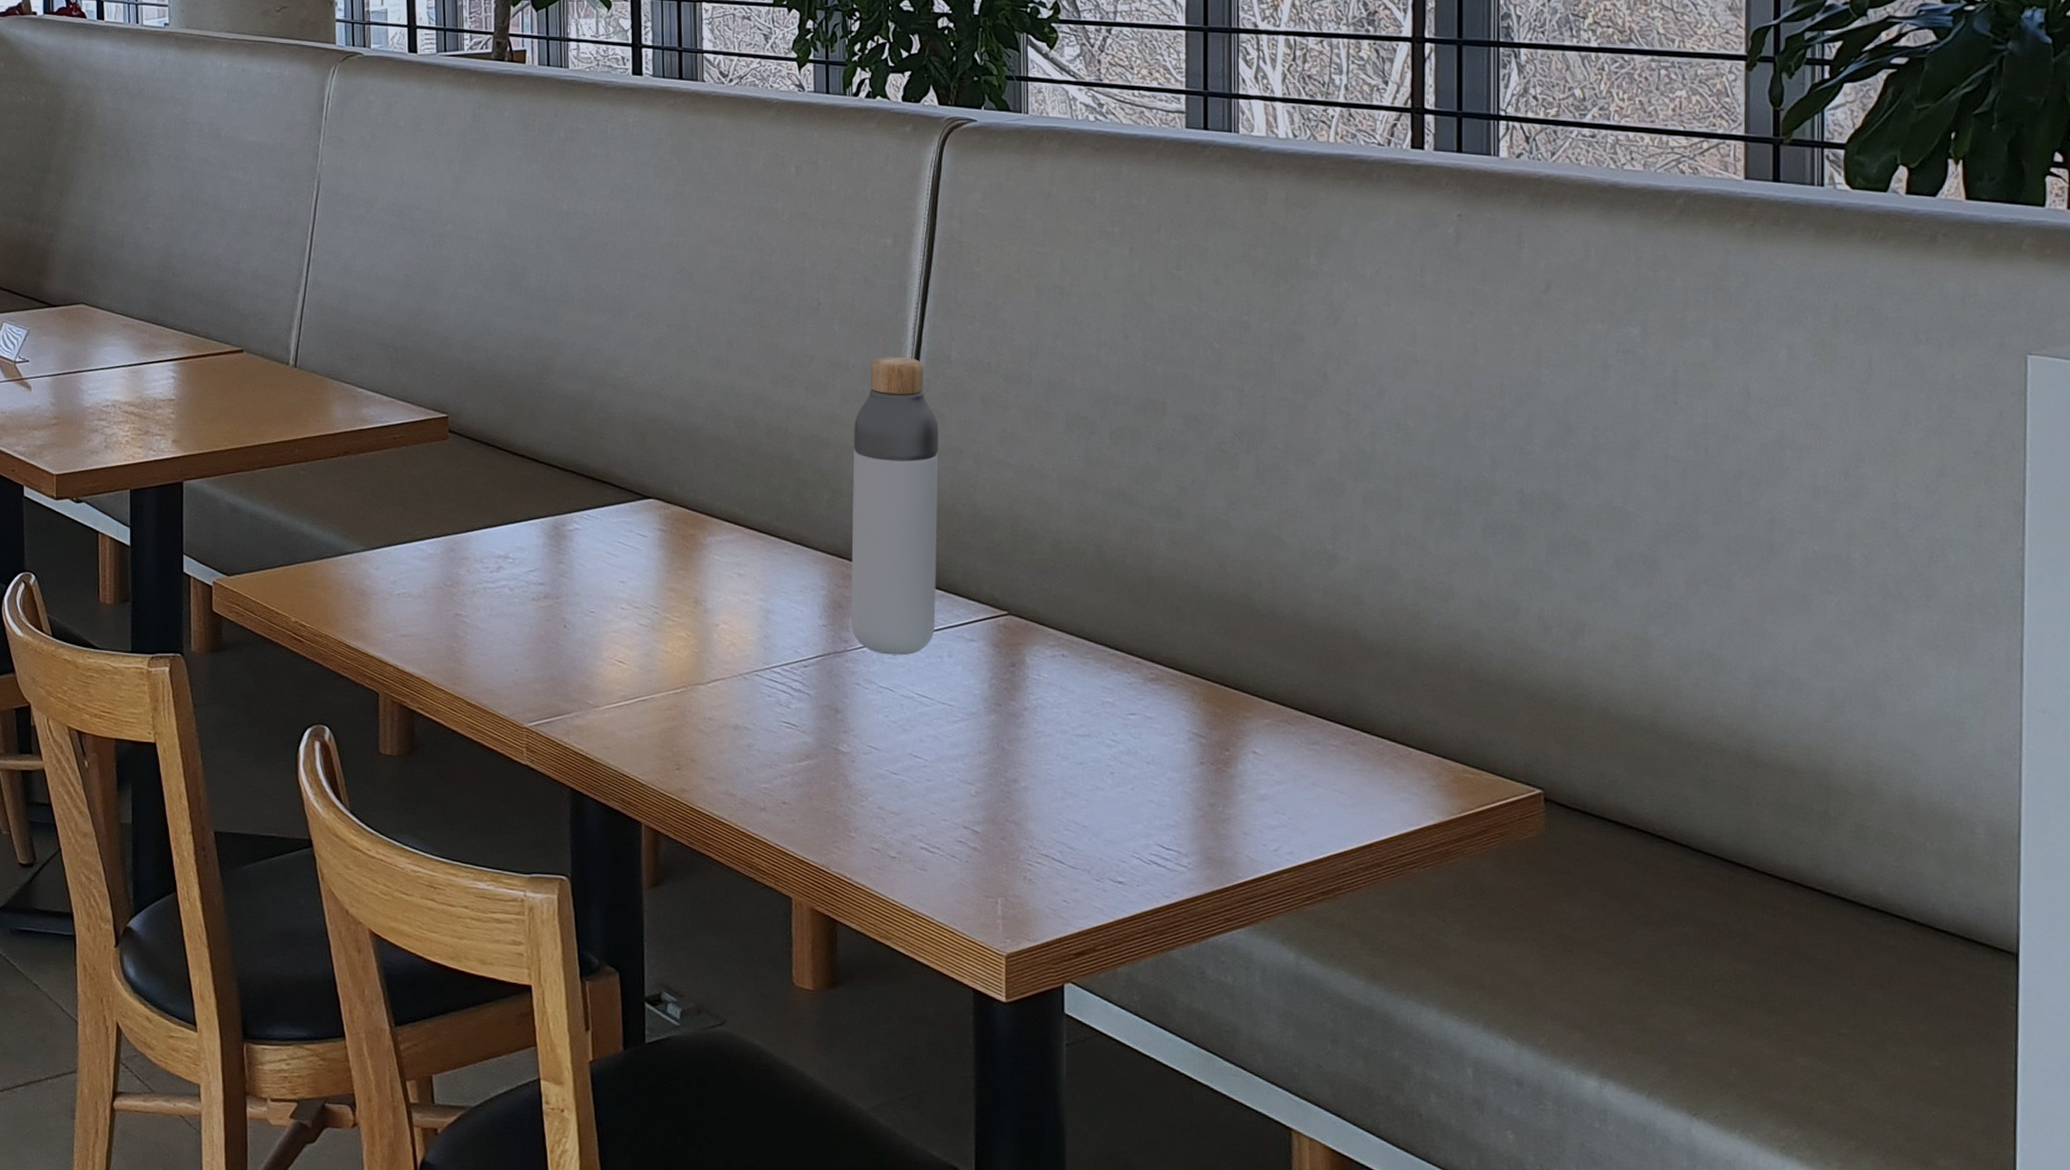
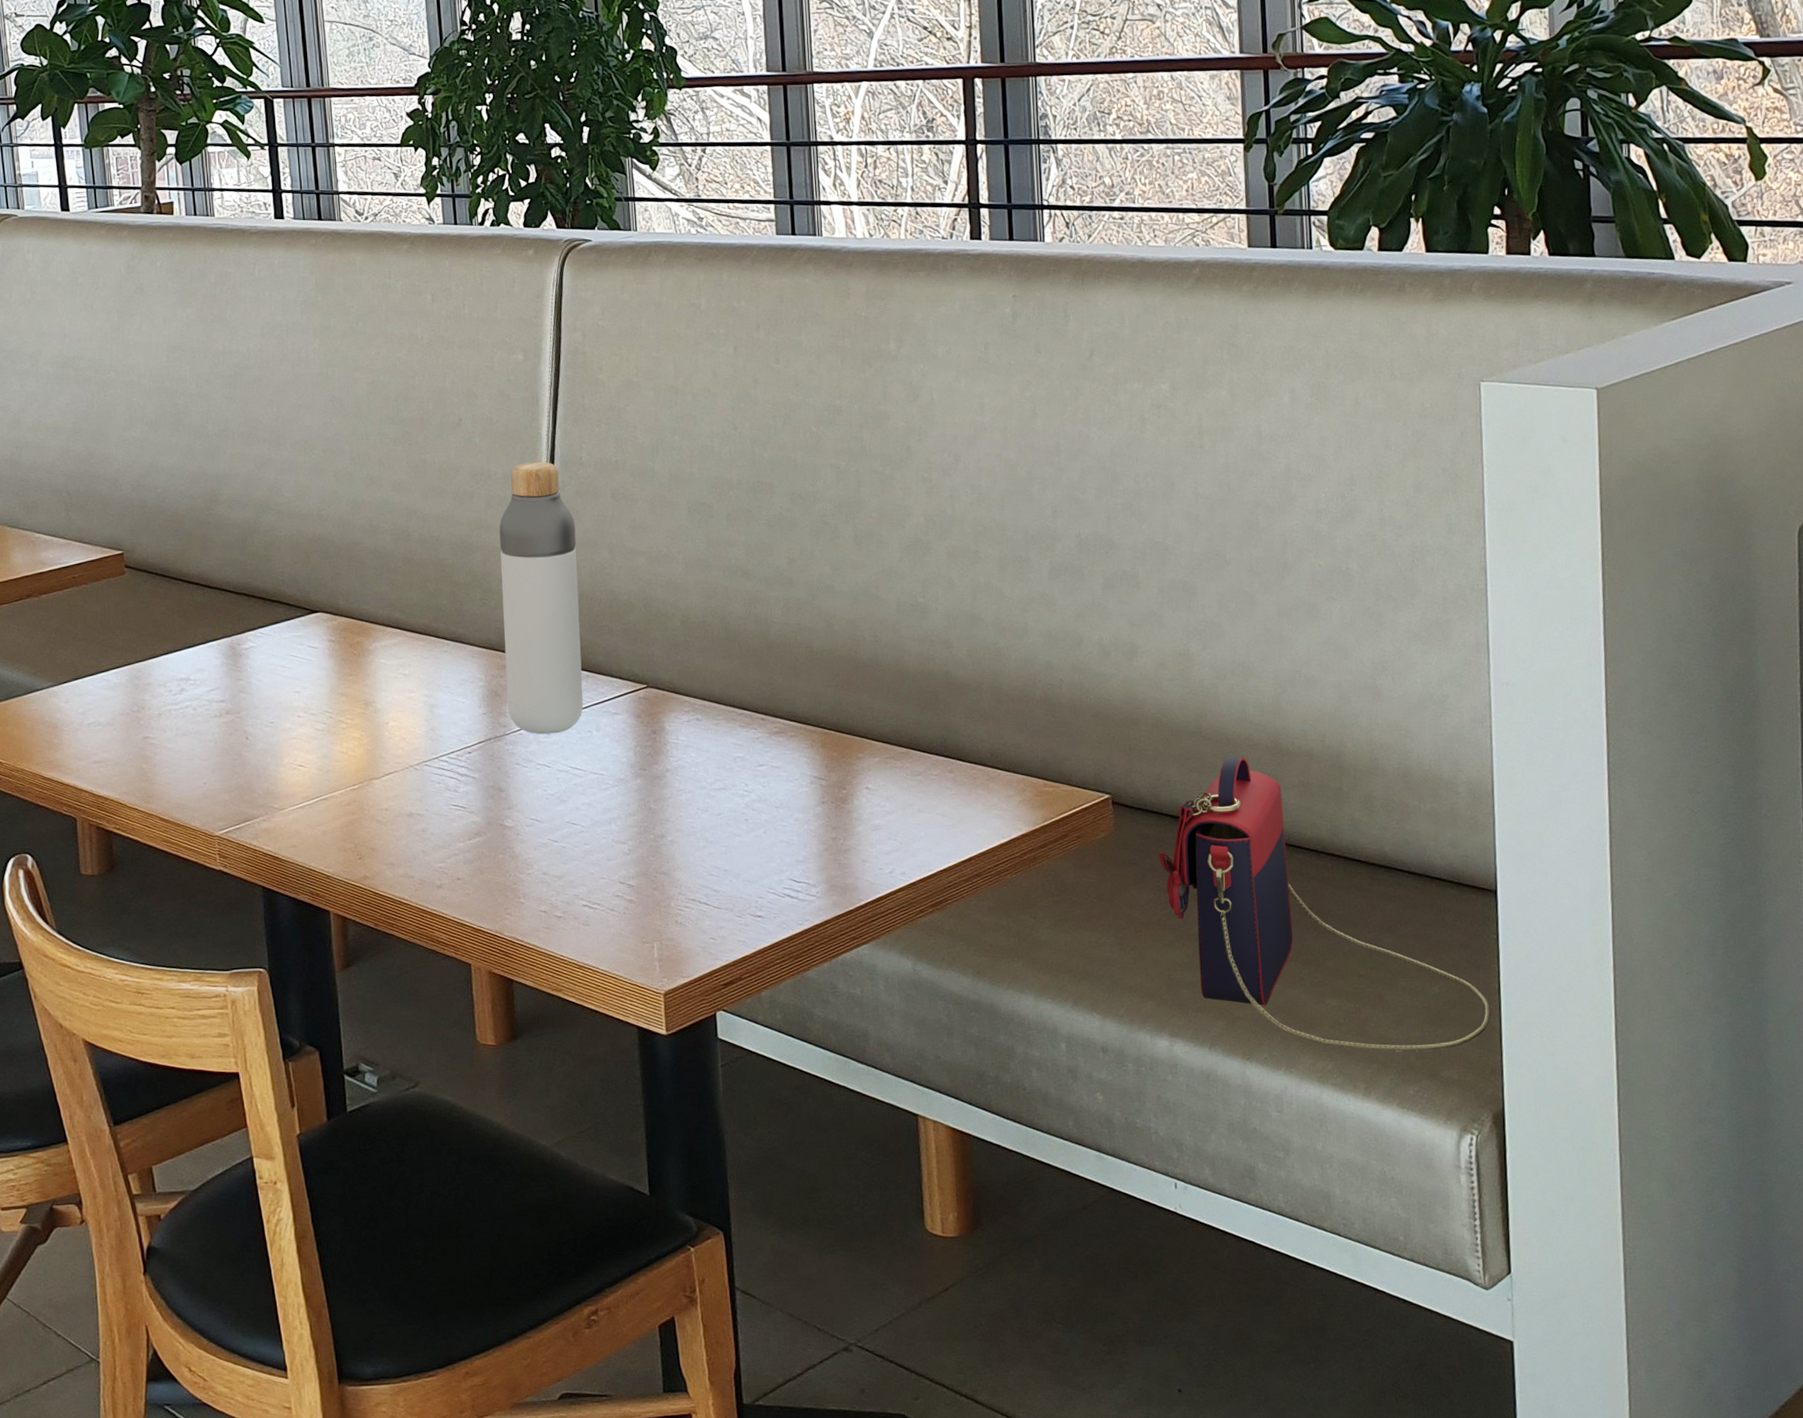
handbag: none [1597,760,2003,1134] -> present [1158,755,1491,1052]

